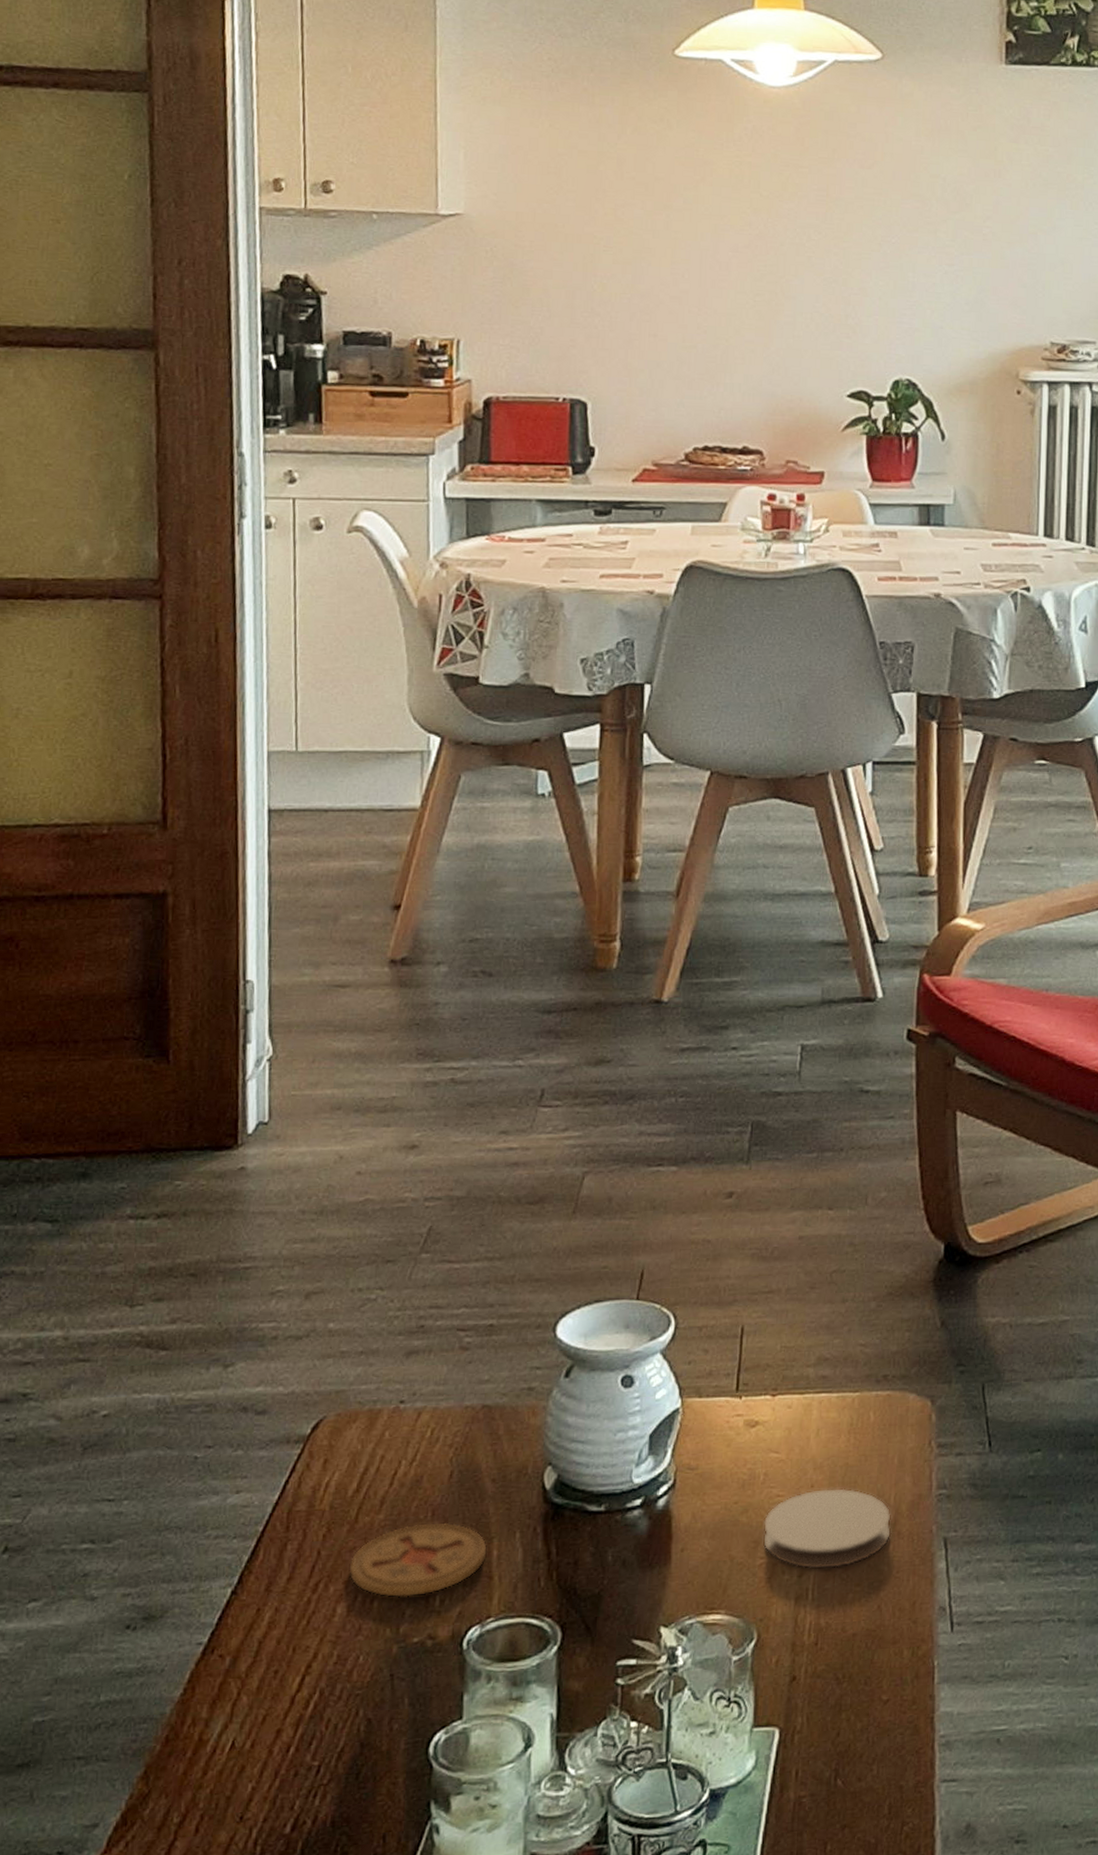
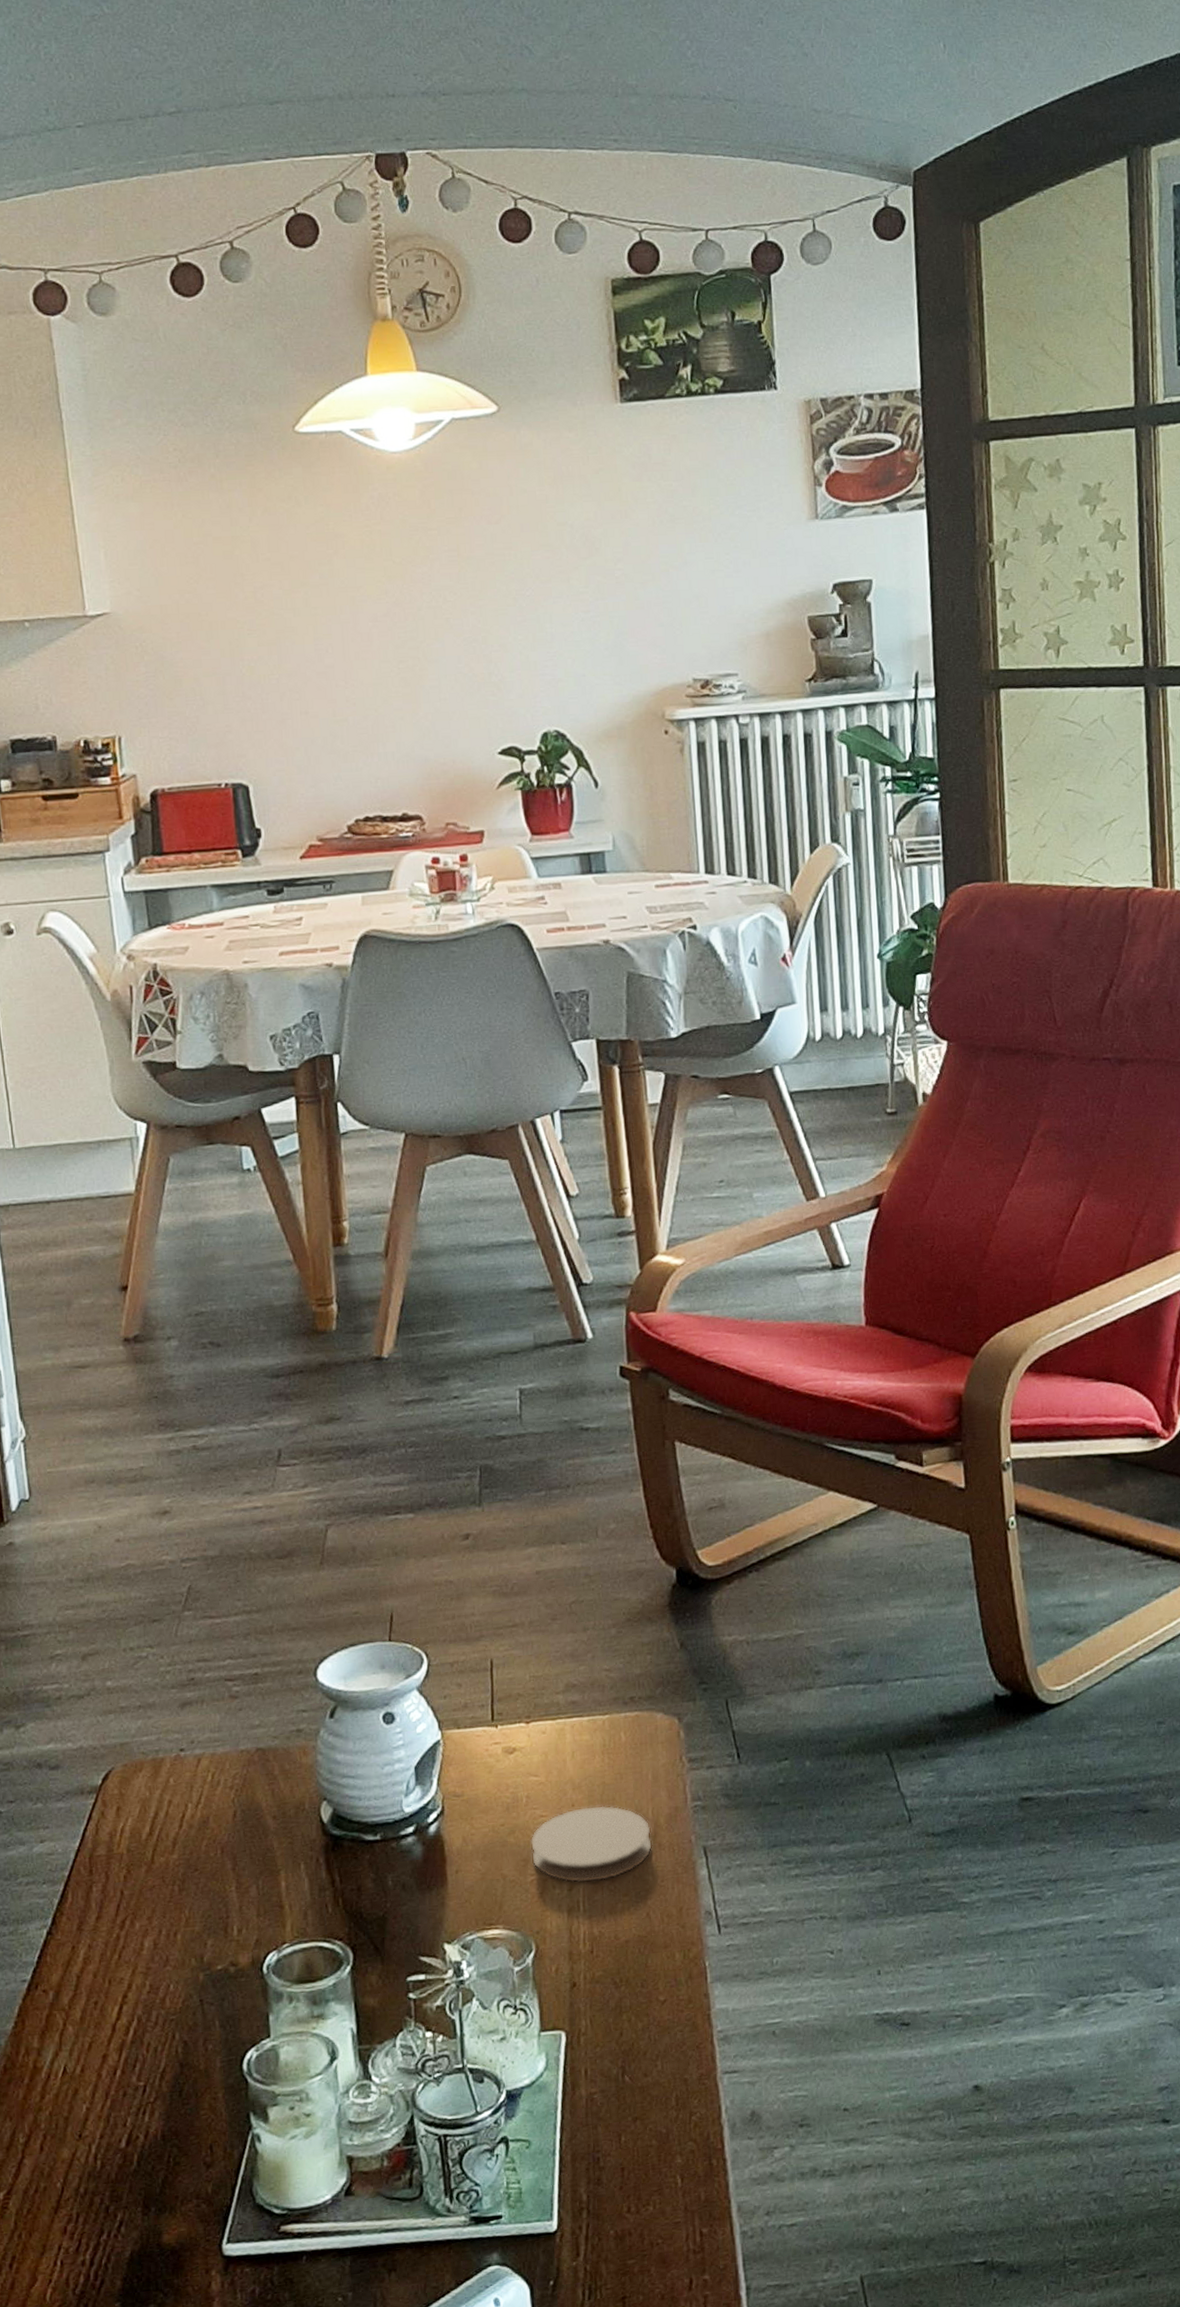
coaster: present [349,1522,488,1598] -> none [150,1858,277,1930]

